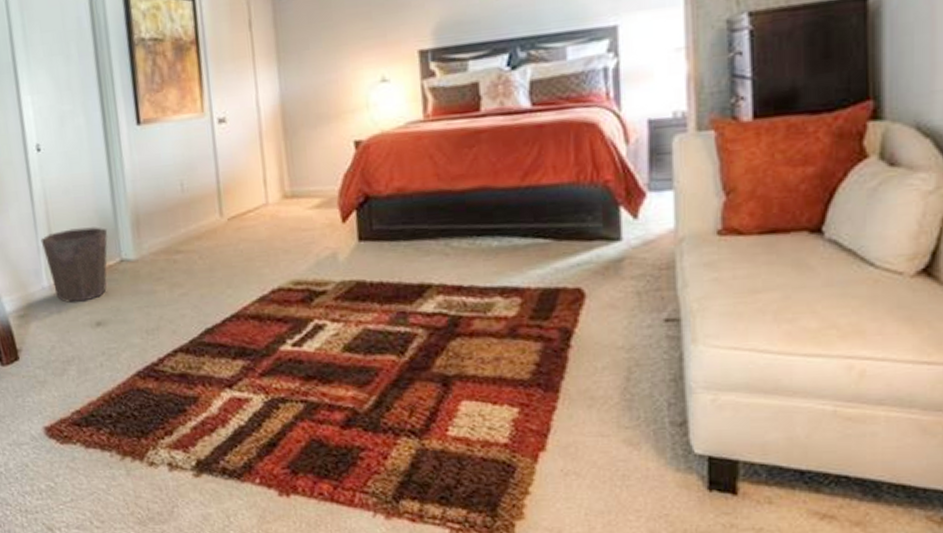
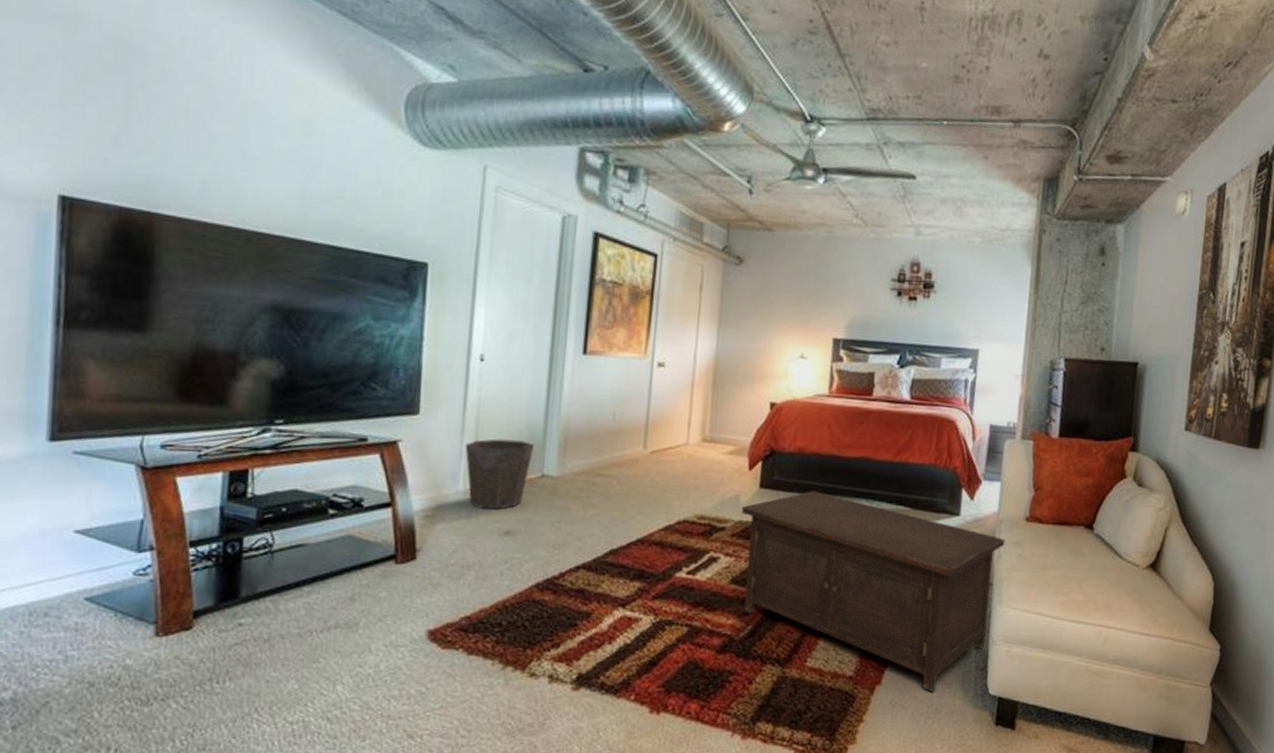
cabinet: none [342,236,691,457] -> present [742,491,1005,693]

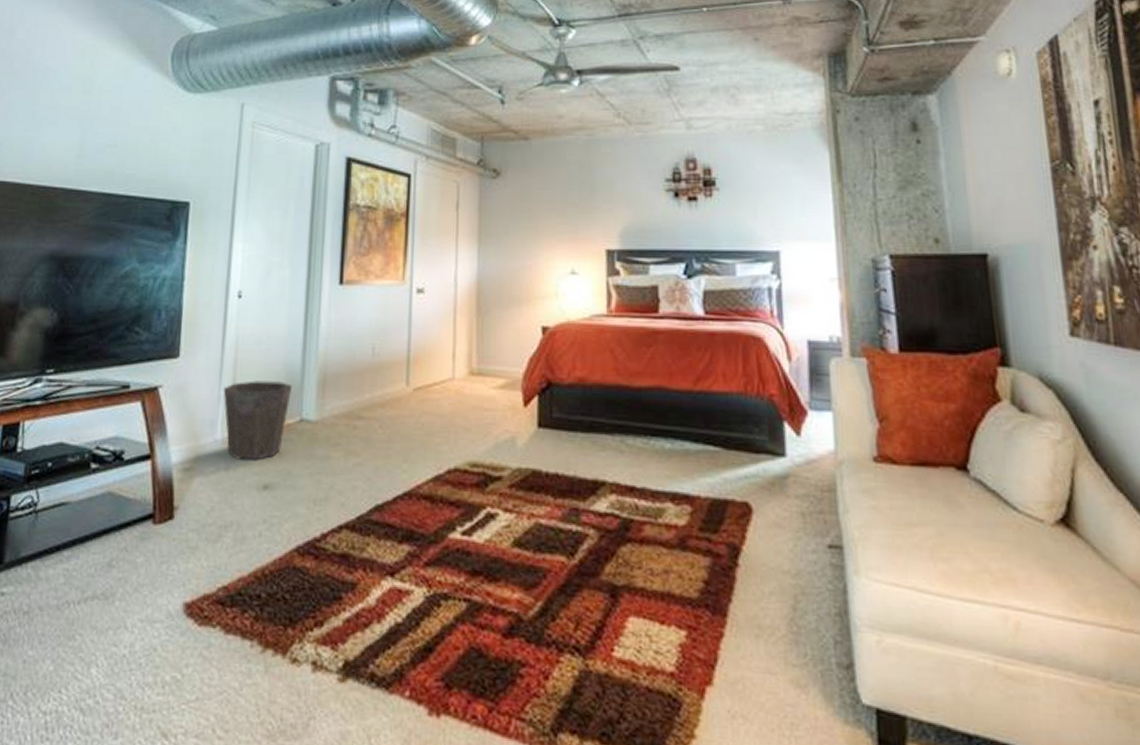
cabinet: present [742,491,1005,693] -> none [520,430,851,699]

